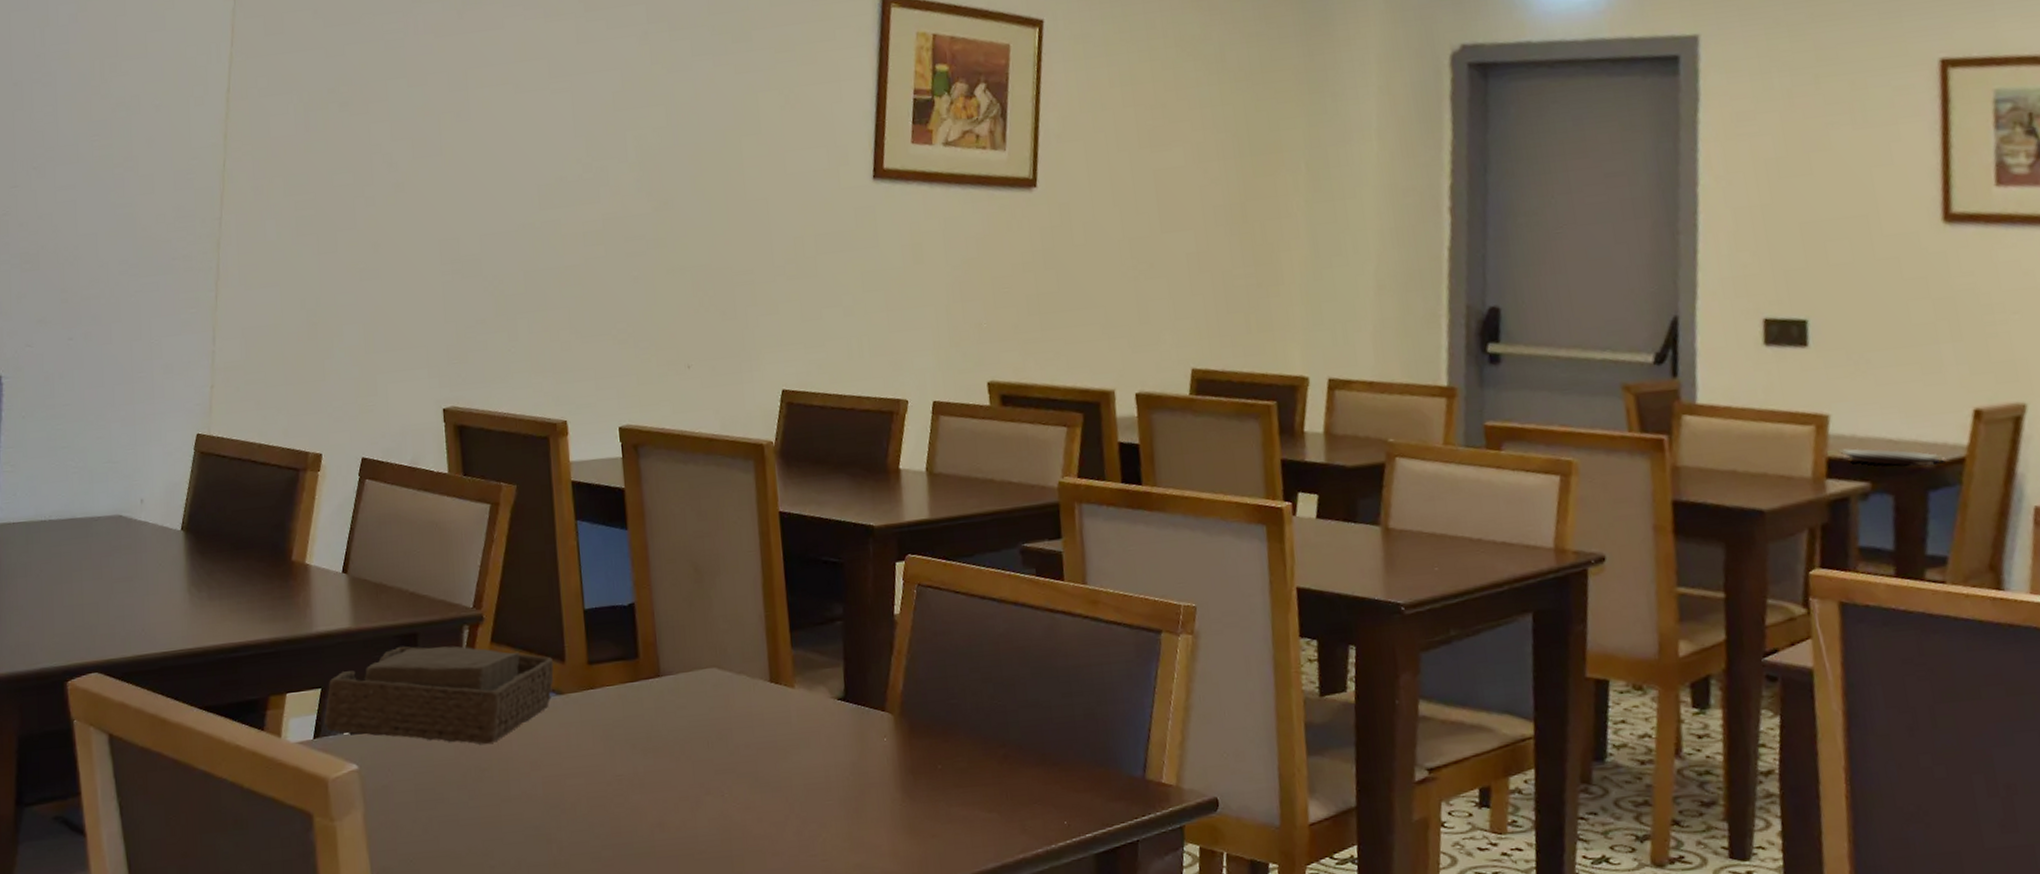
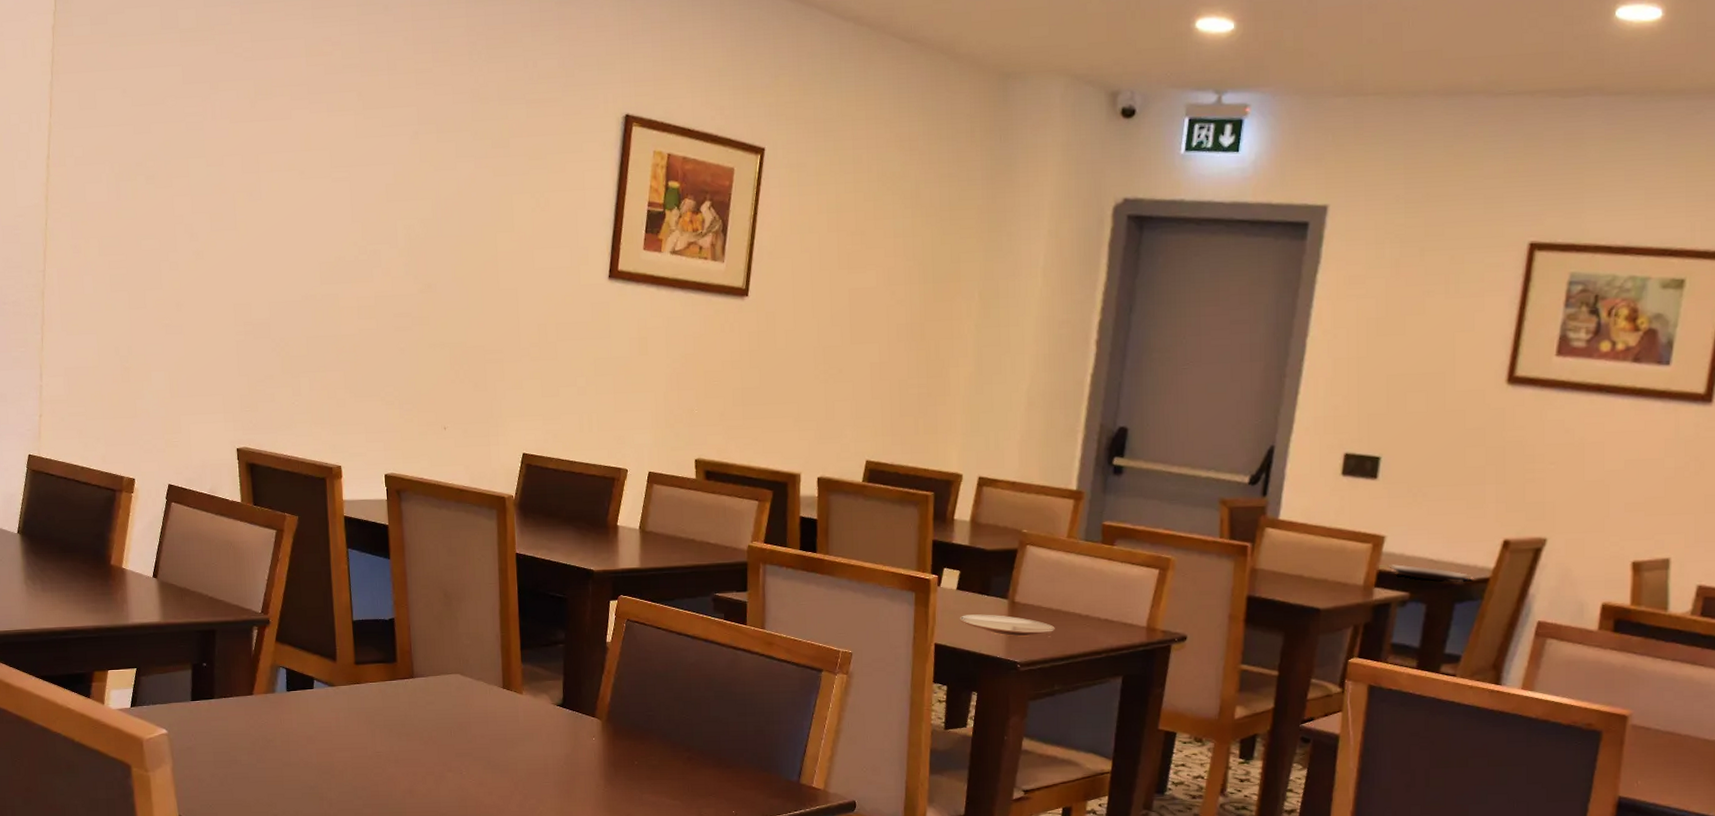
napkin holder: present [324,646,554,745] -> none [139,639,327,721]
plate: none [1323,546,1442,572] -> present [959,614,1055,636]

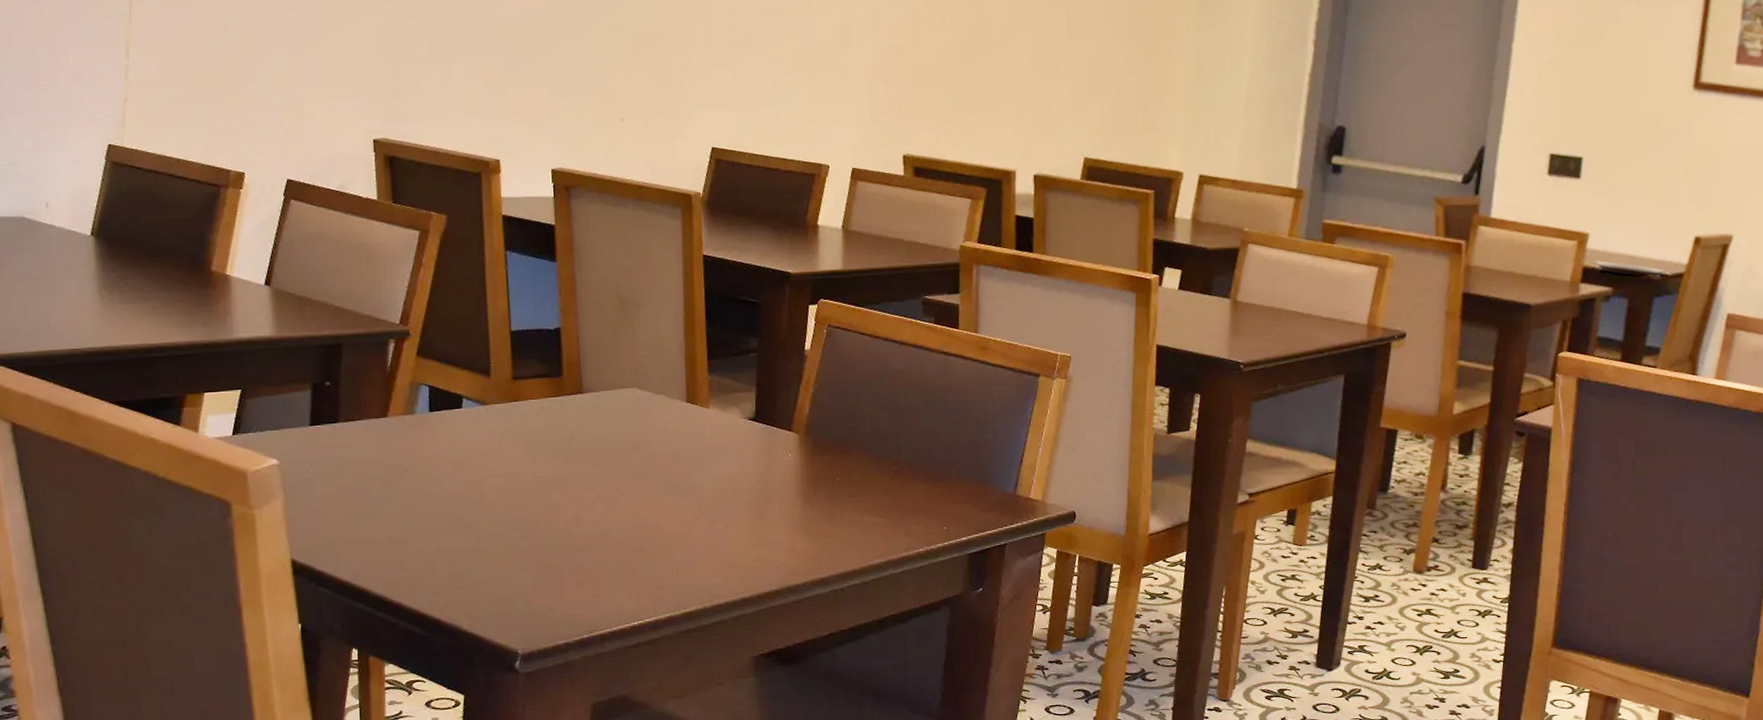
plate: present [959,614,1055,636] -> none [1181,314,1278,336]

